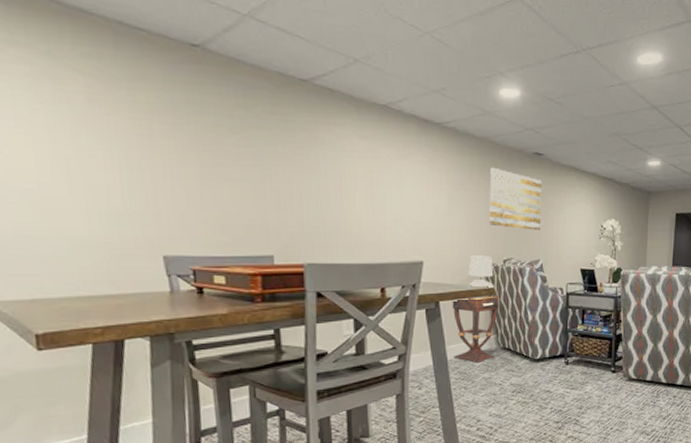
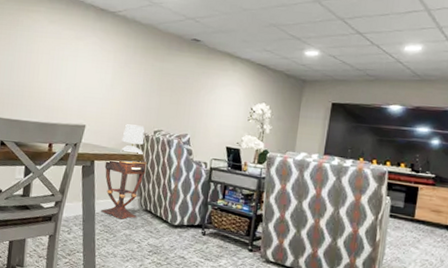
wall art: present [489,167,542,230] -> none [145,50,197,108]

